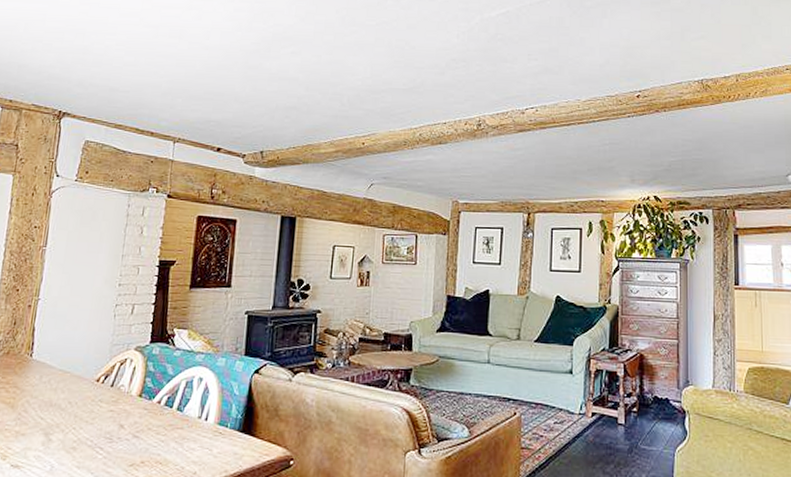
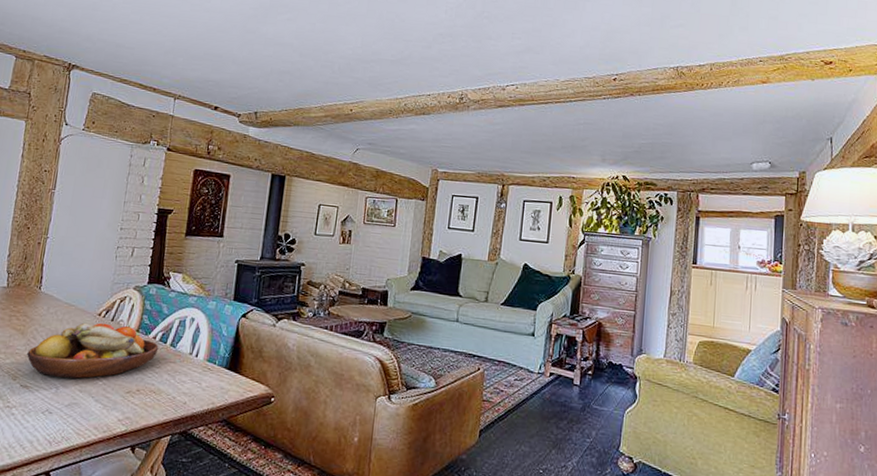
fruit bowl: none [18,389,164,455] -> present [27,323,159,379]

